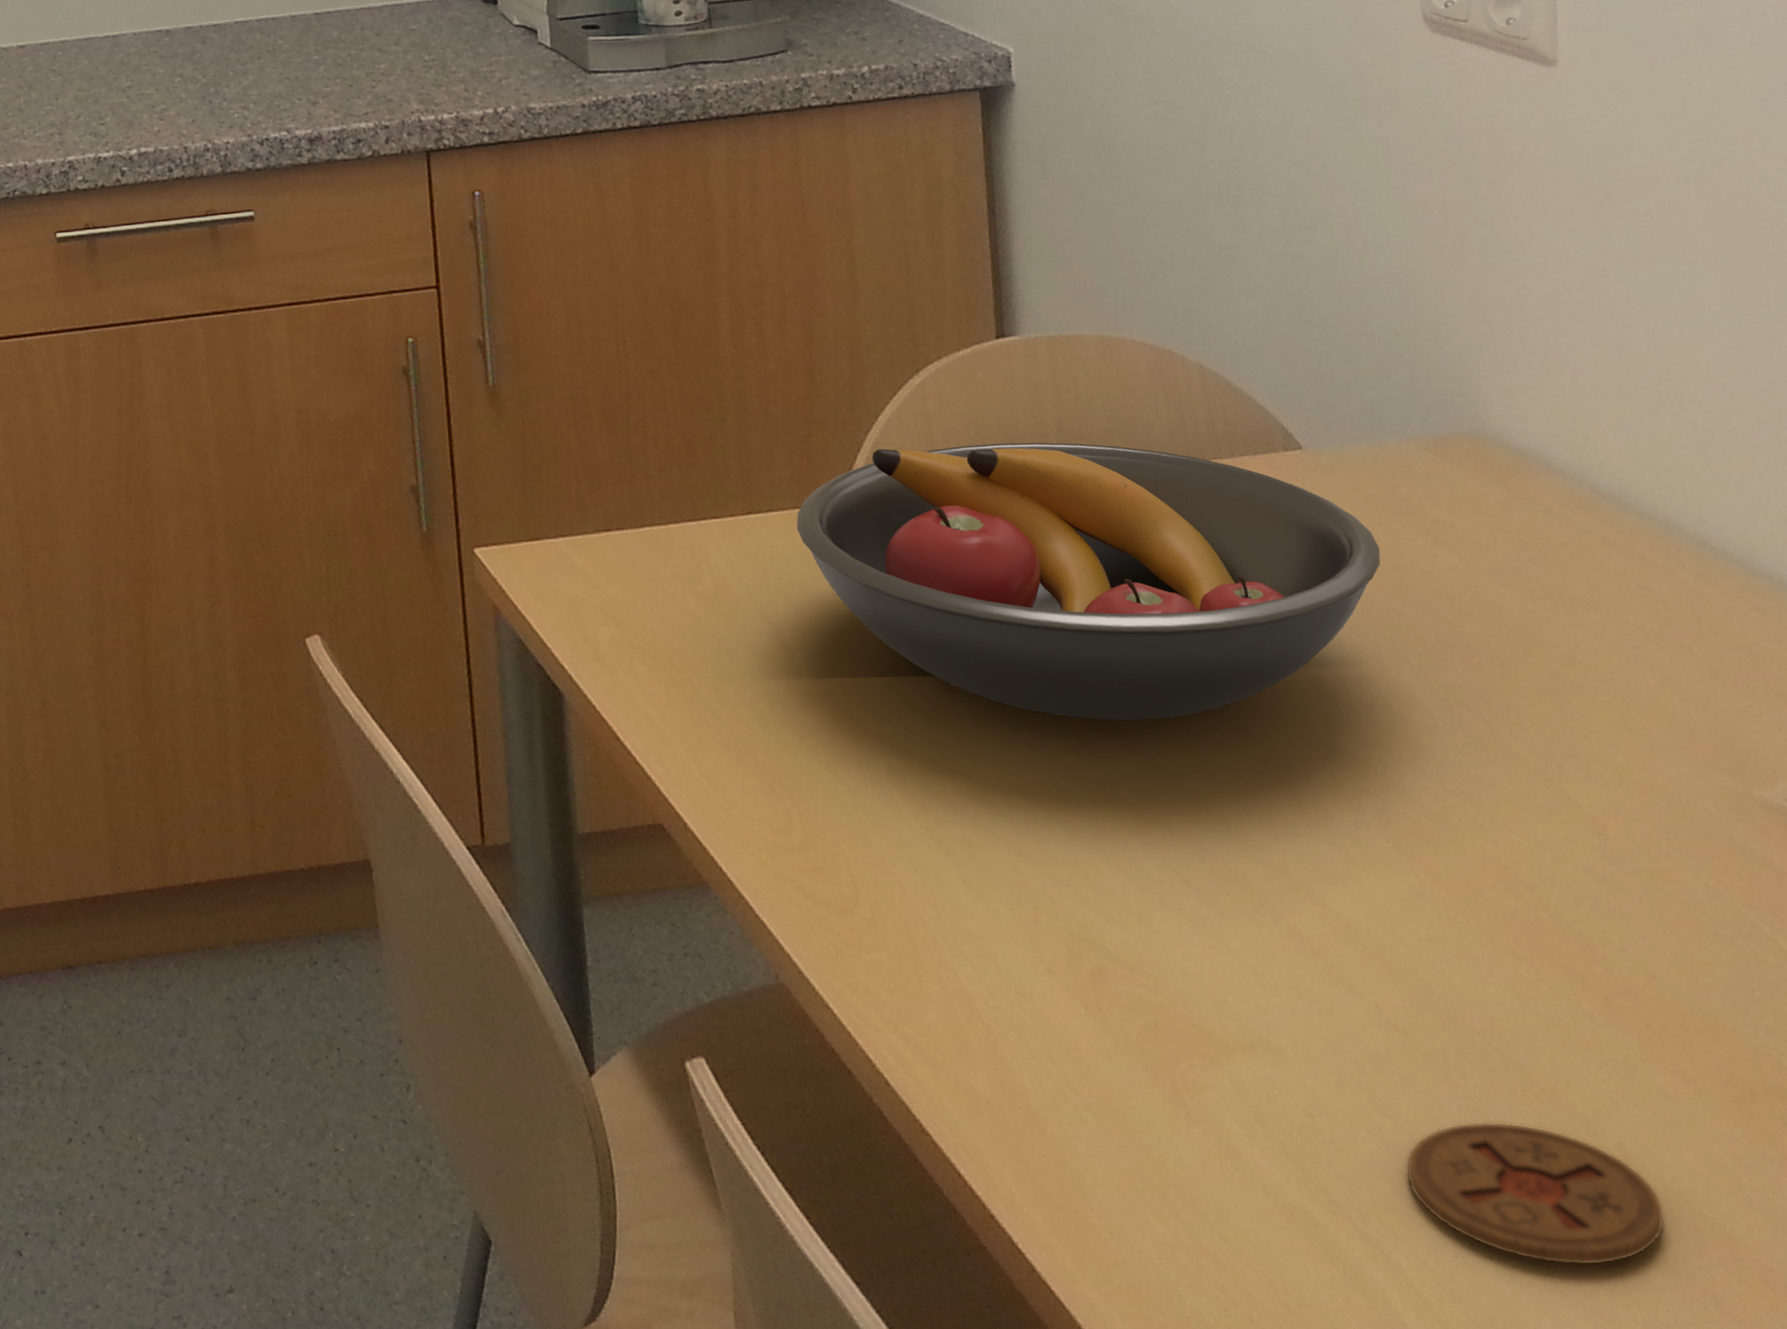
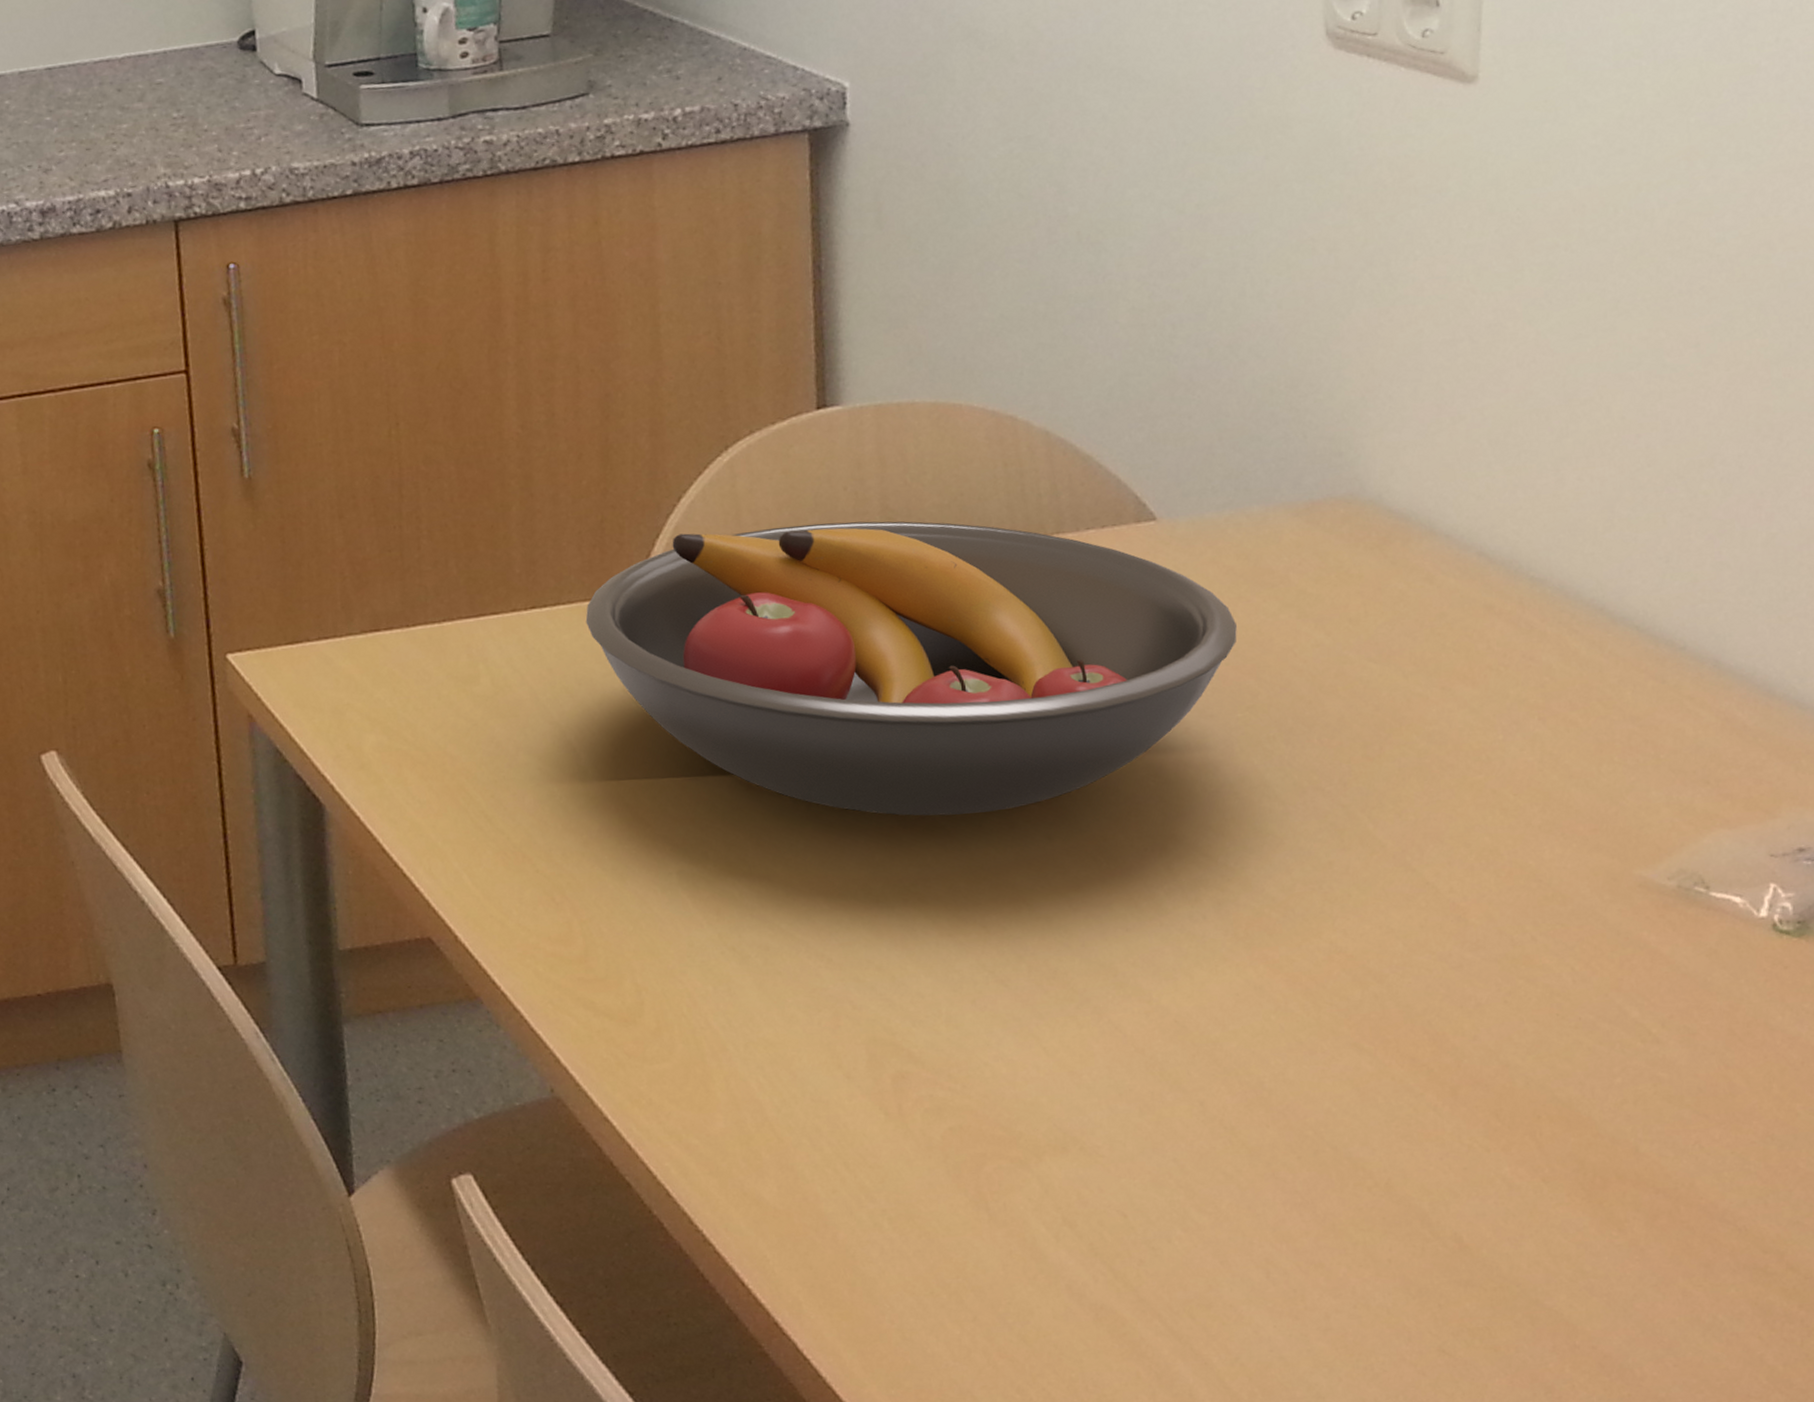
coaster: present [1405,1121,1665,1266] -> none [1222,1216,1499,1357]

